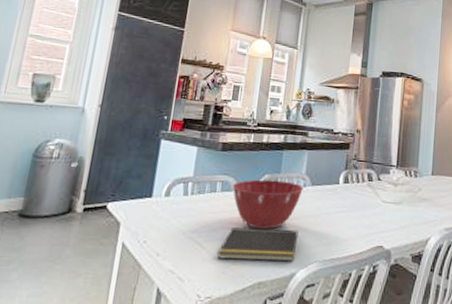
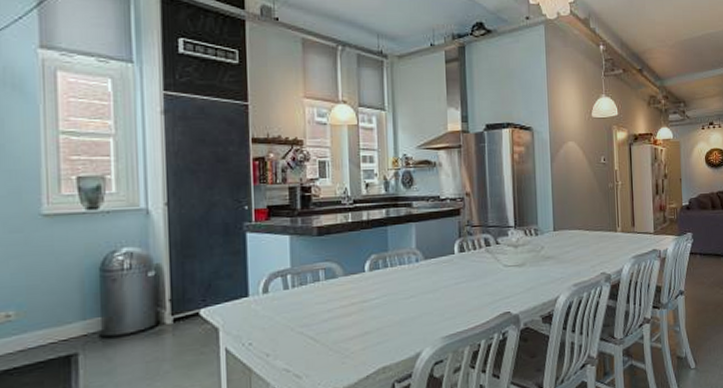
notepad: present [216,227,299,262] -> none [332,309,418,350]
mixing bowl: present [232,179,304,229] -> none [336,258,416,314]

